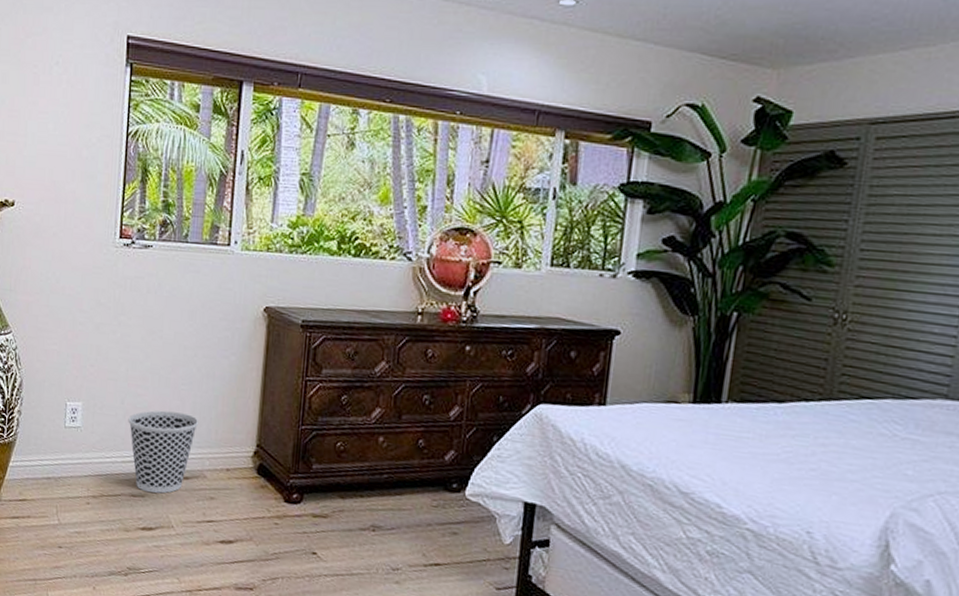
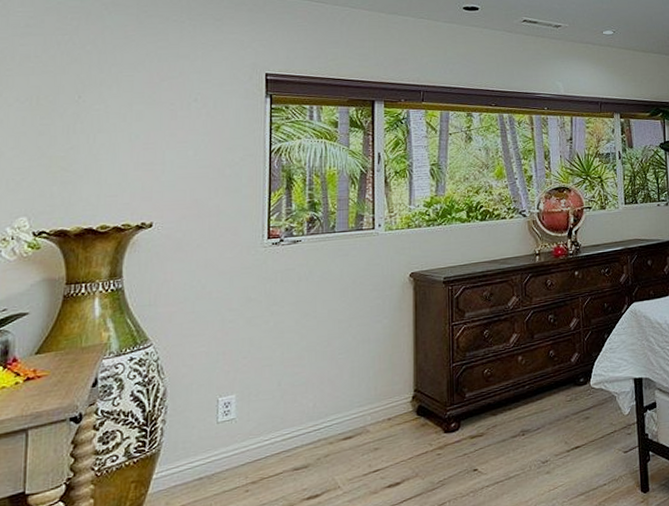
wastebasket: present [128,410,199,494] -> none [286,379,358,462]

